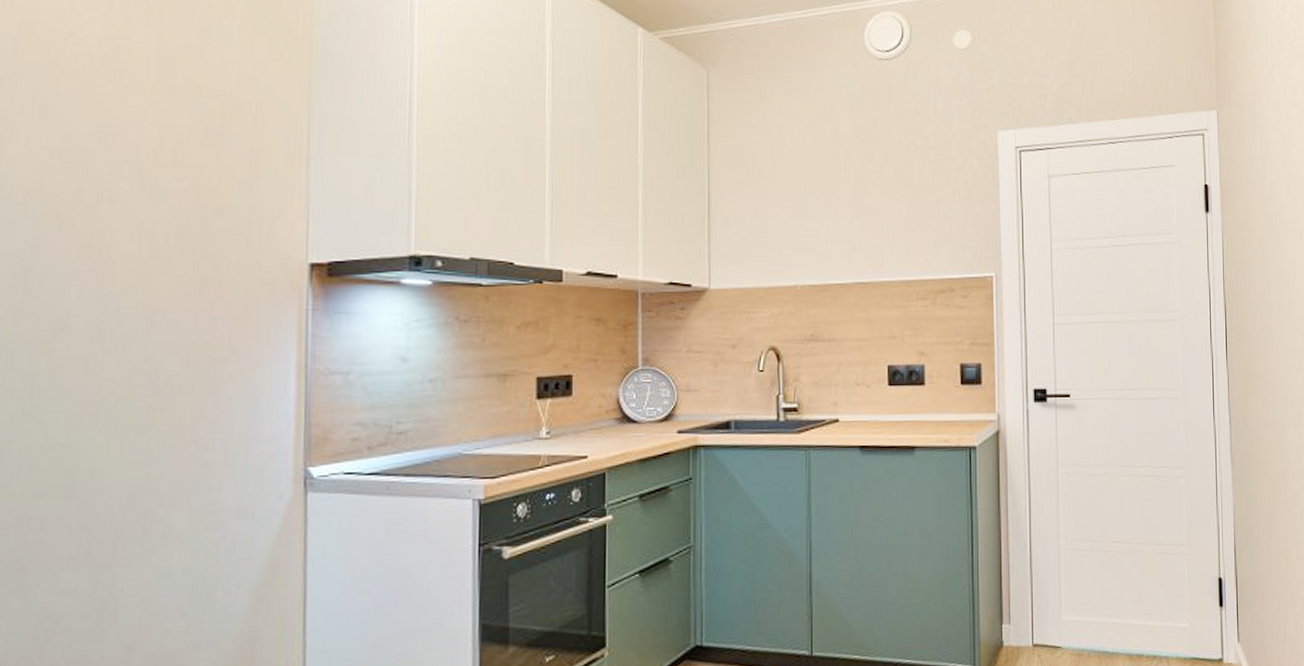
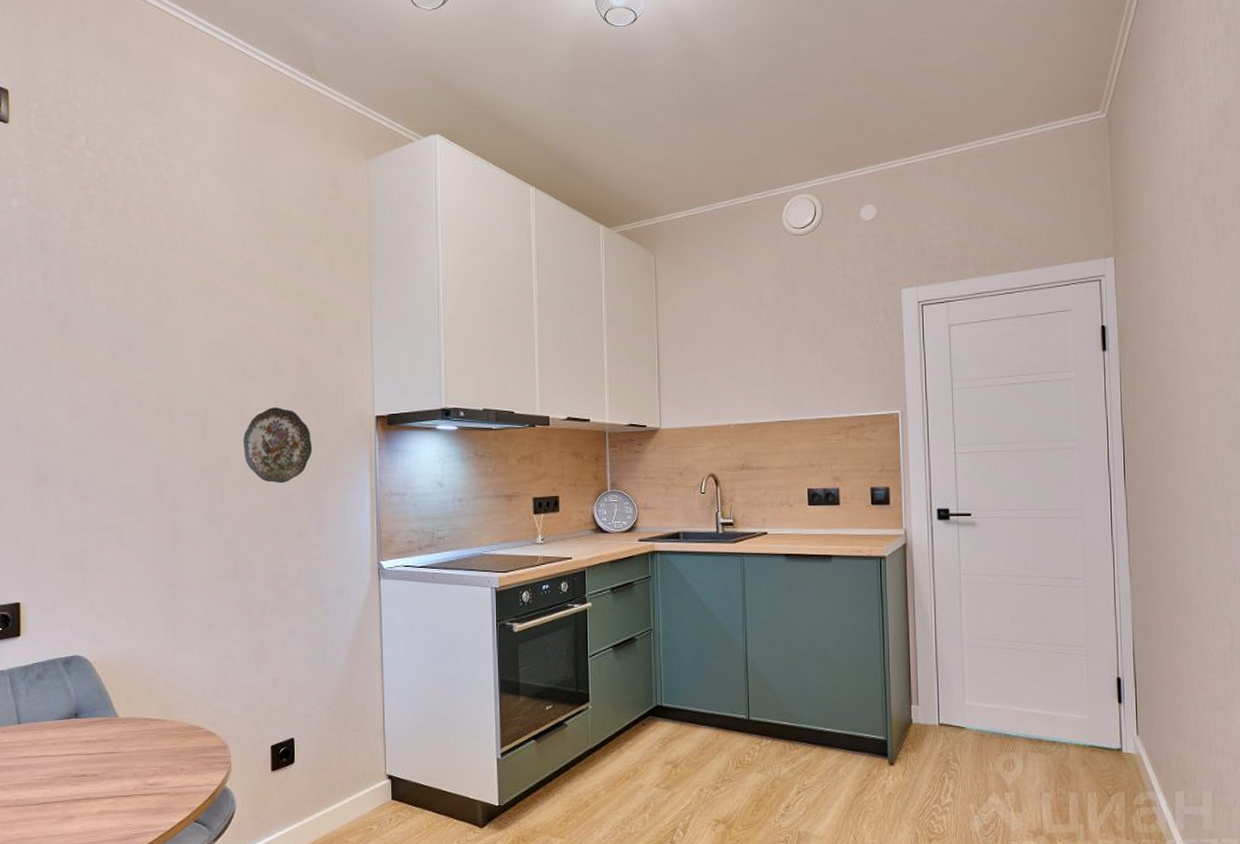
decorative plate: none [93,247,208,358] -> present [243,407,313,484]

